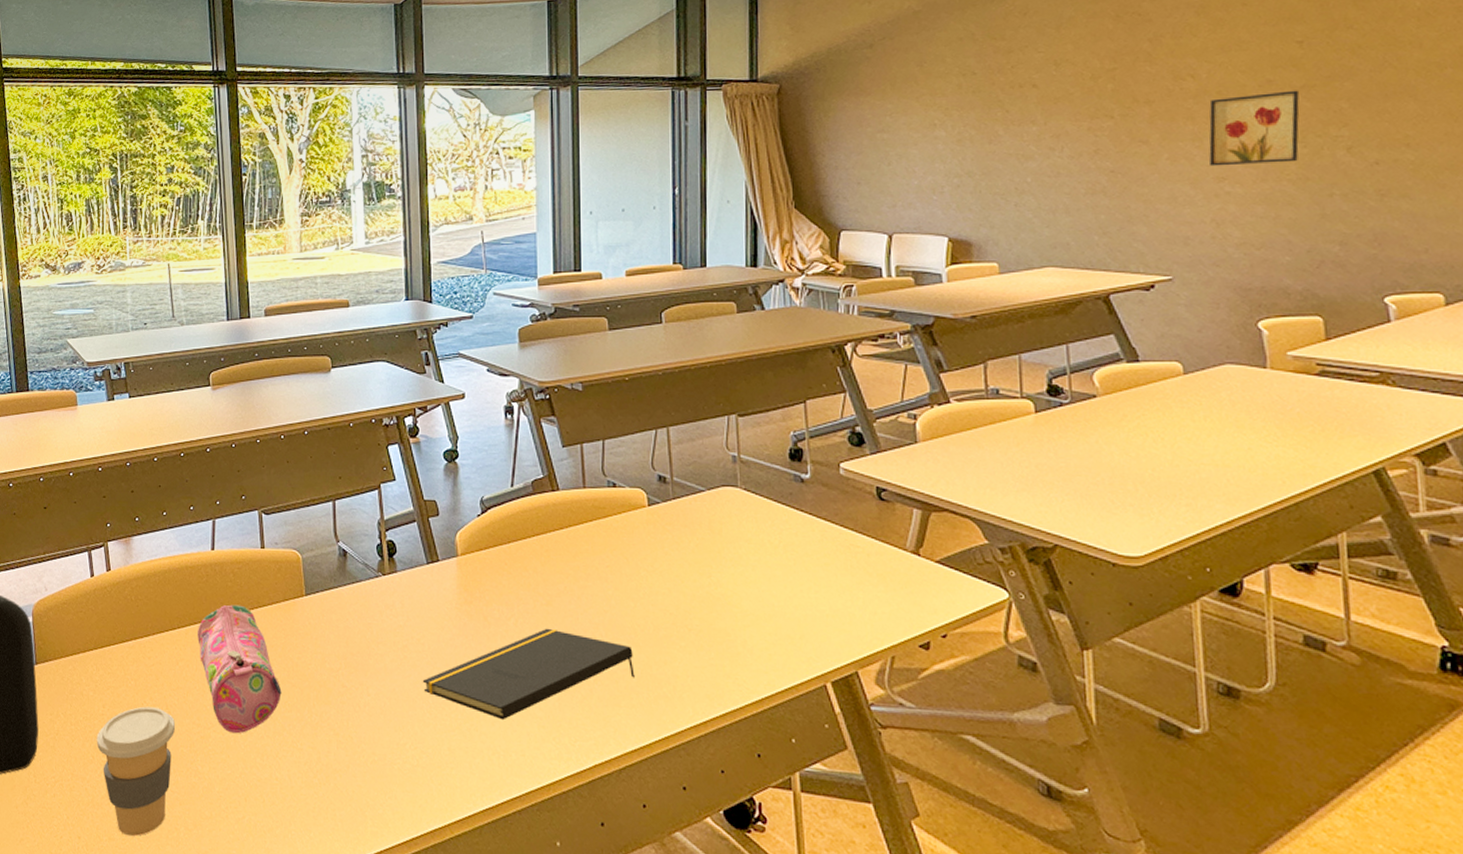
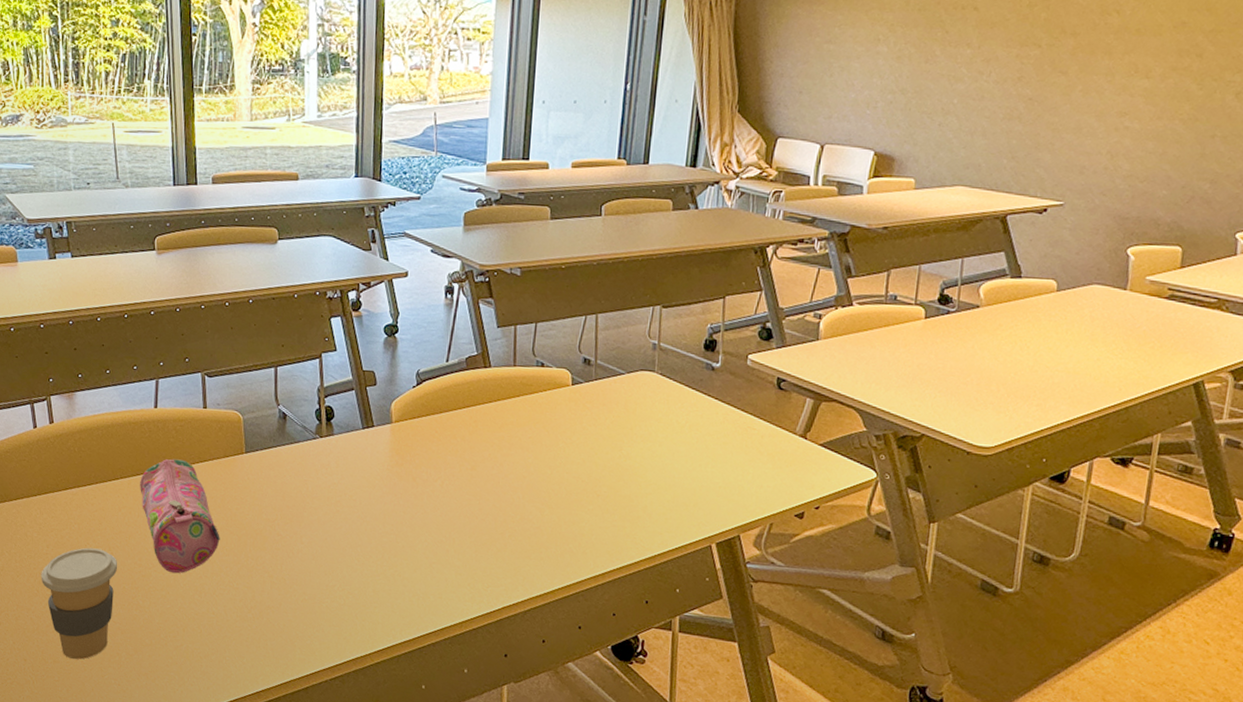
notepad: present [422,628,635,721] -> none [352,489,546,568]
wall art: present [1209,90,1300,167] -> none [1116,33,1207,103]

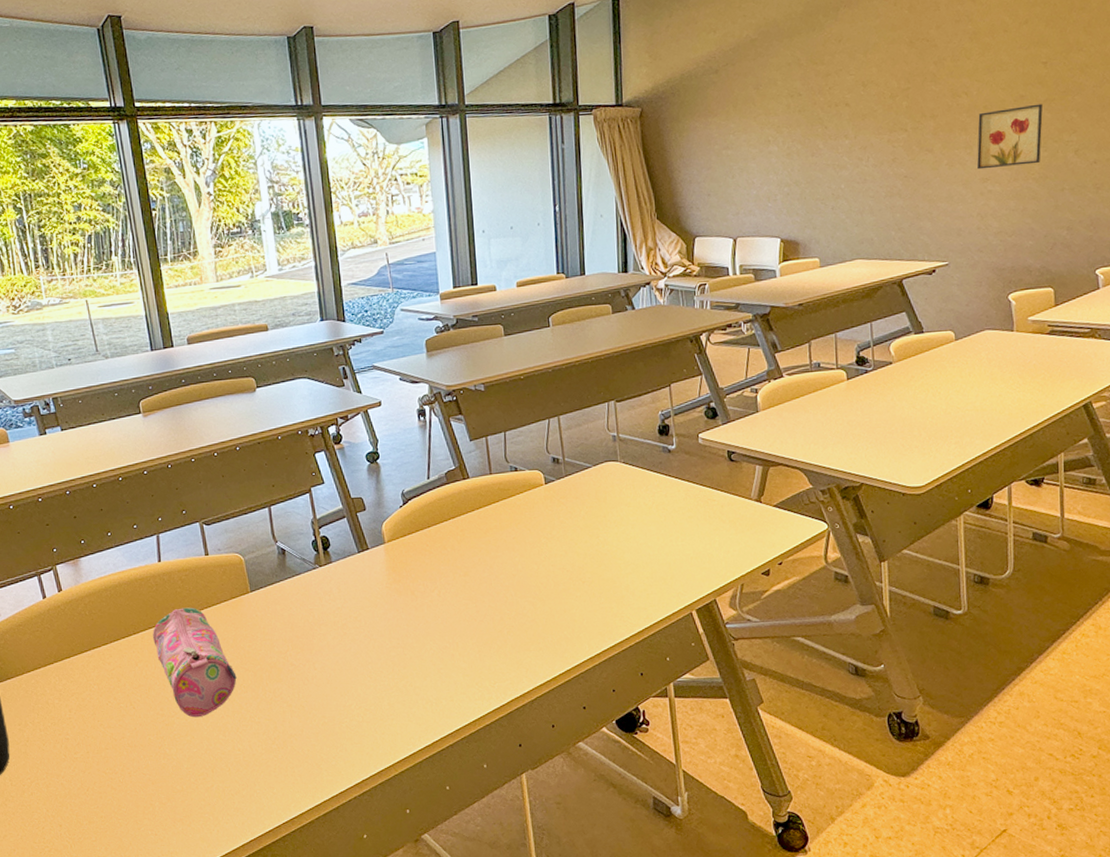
coffee cup: present [41,547,118,660] -> none [66,705,141,817]
wall art: none [1116,33,1207,103] -> present [977,103,1043,170]

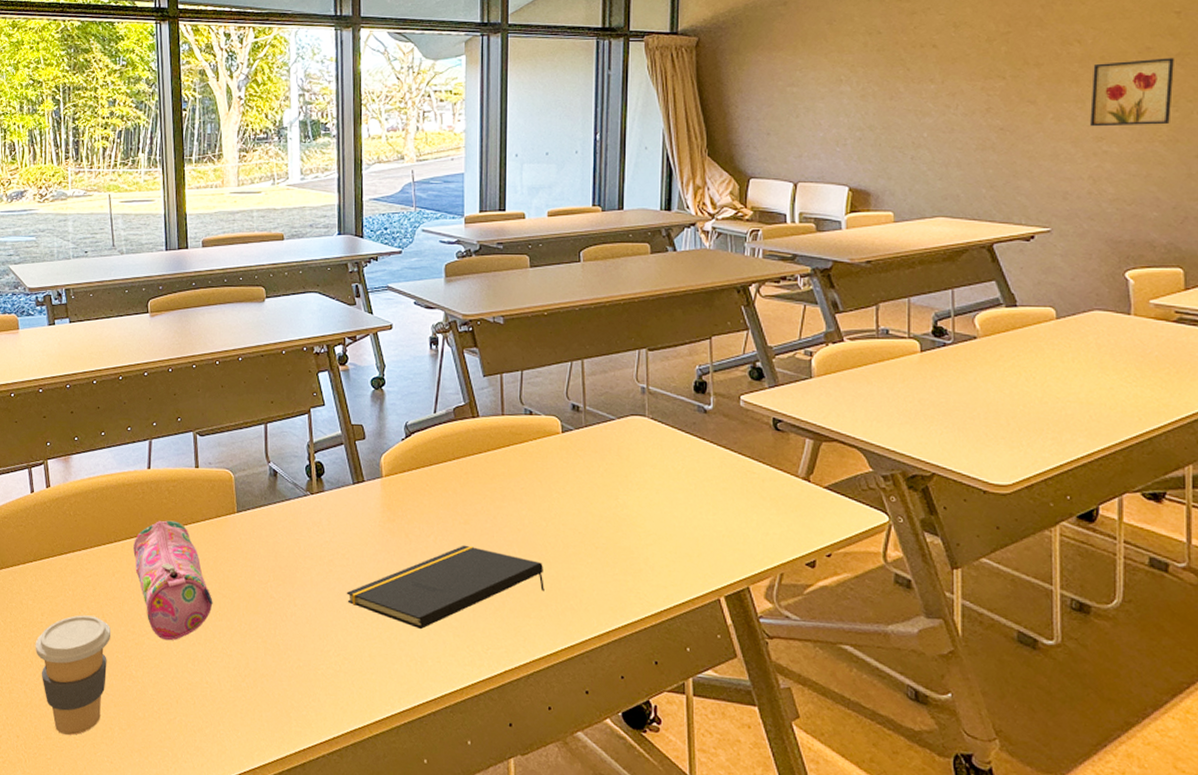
coffee cup: none [66,705,141,817] -> present [35,615,112,736]
notepad: none [361,594,541,675] -> present [346,545,544,630]

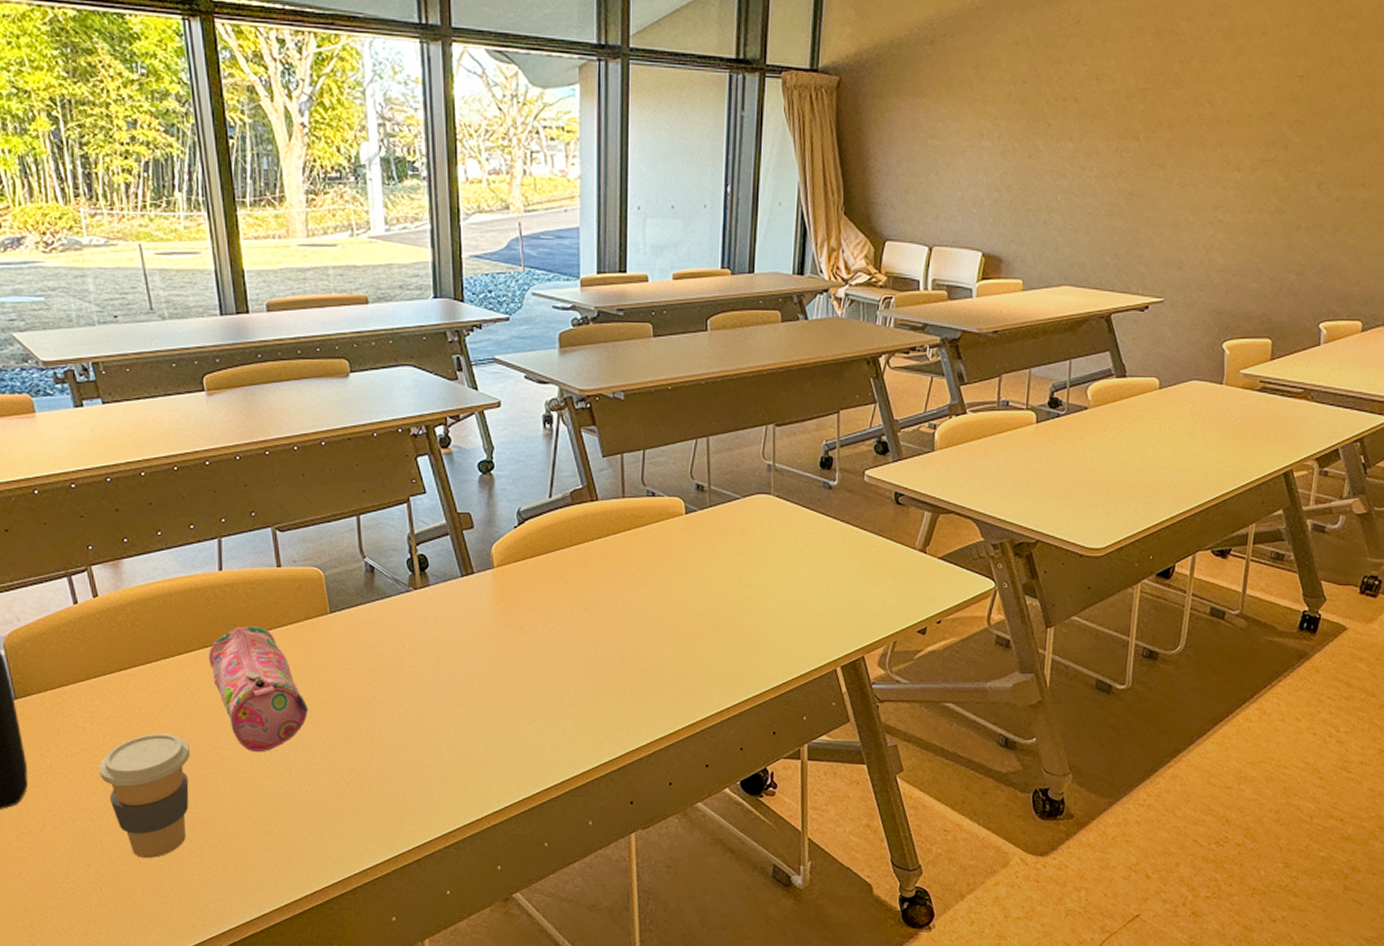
notepad: present [346,545,544,630] -> none [458,633,666,720]
wall art: present [1090,57,1174,127] -> none [1210,124,1291,195]

